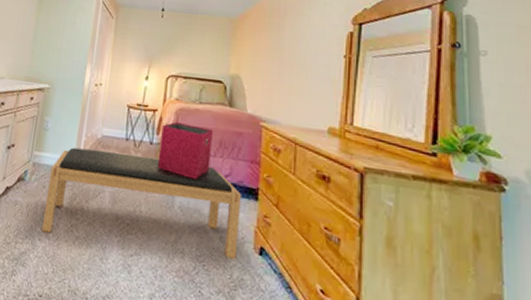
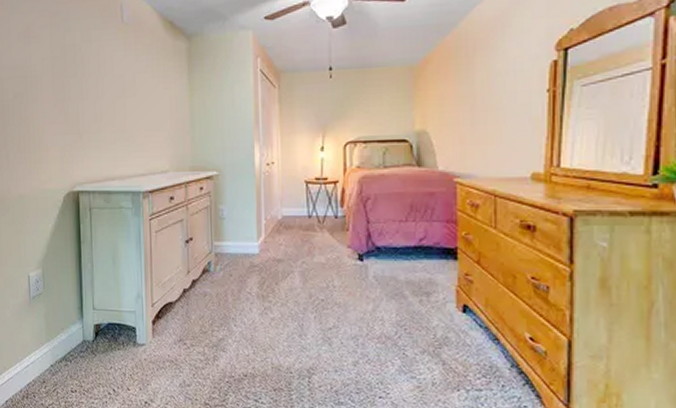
bench: present [41,147,241,260] -> none [234,231,439,320]
storage bin: present [157,121,213,180] -> none [345,190,402,247]

